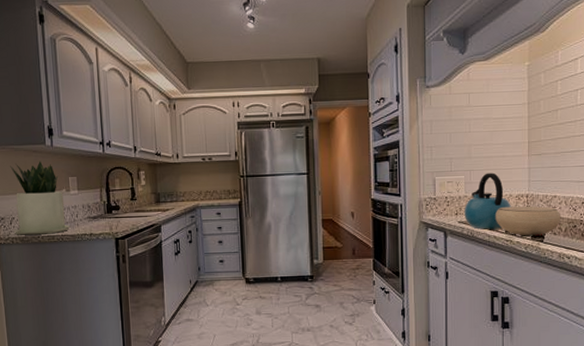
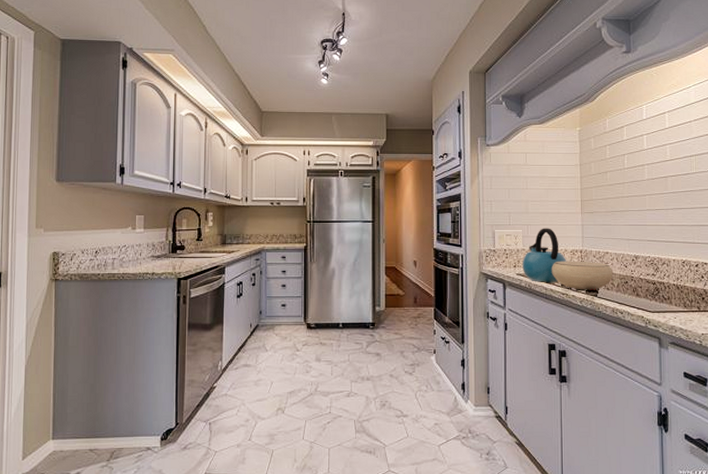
planter: present [10,161,71,235] -> none [73,198,133,272]

